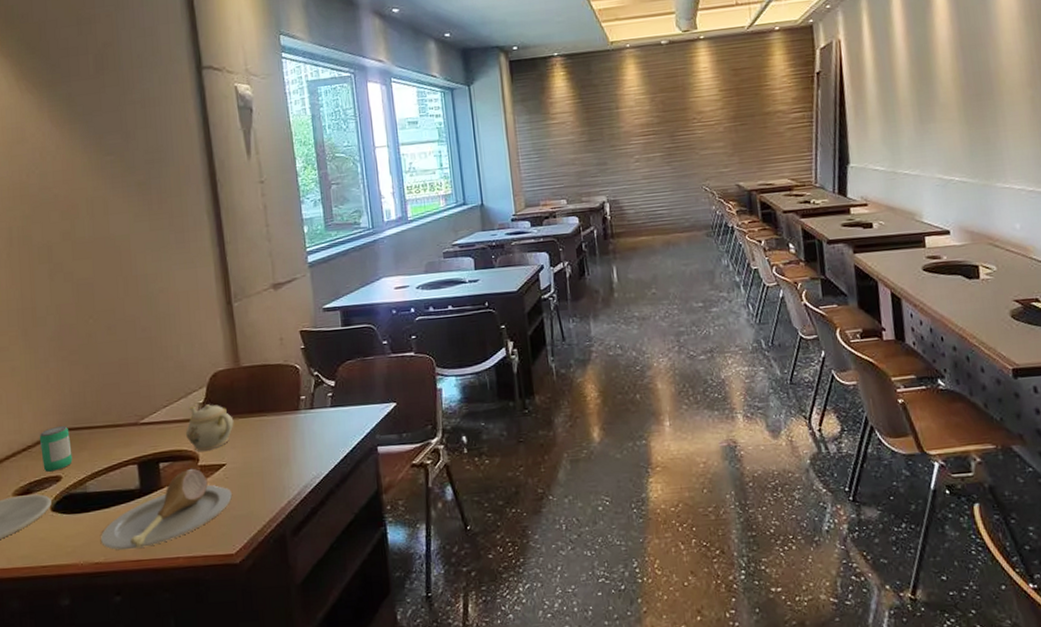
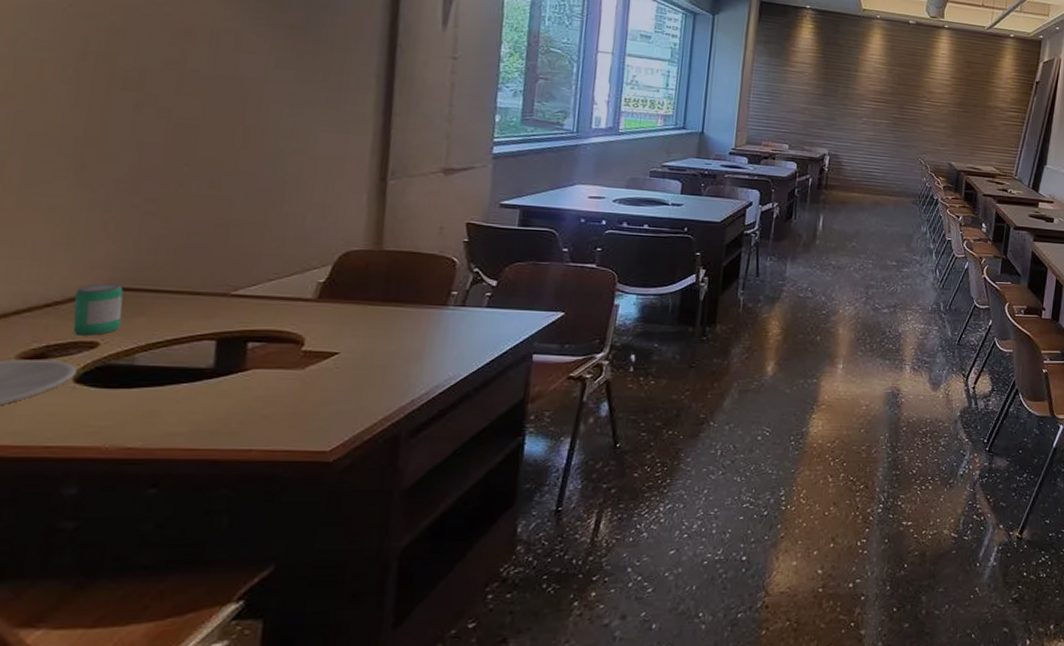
plate: present [101,468,232,550] -> none [142,352,340,436]
teapot: present [185,404,234,451] -> none [291,284,361,335]

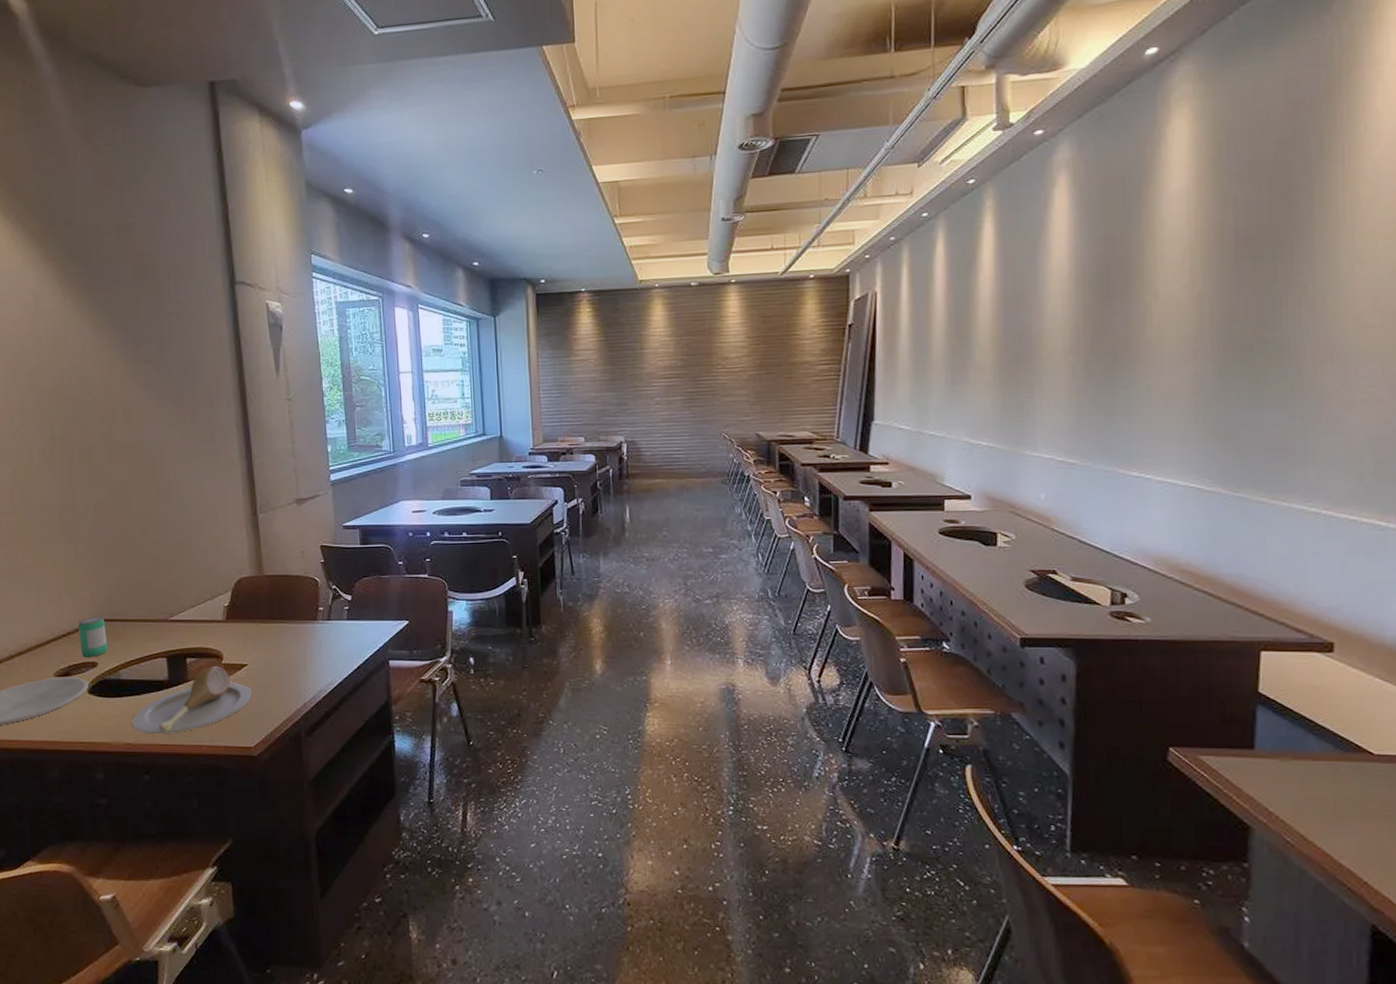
plate: none [142,352,340,436] -> present [132,665,252,735]

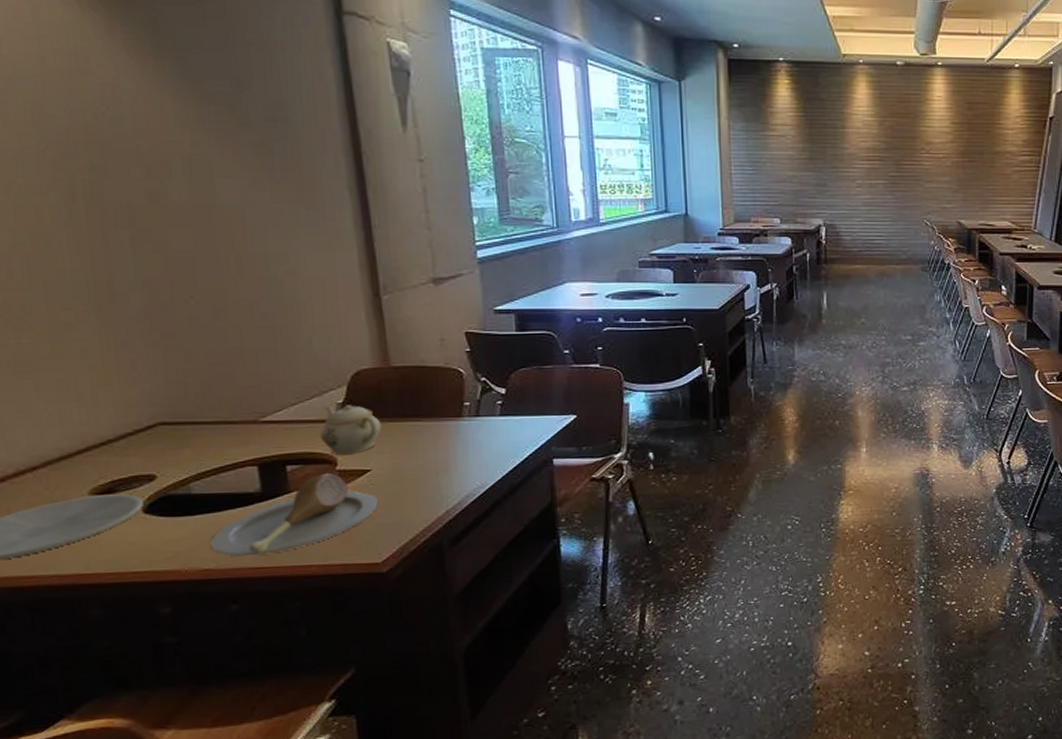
beverage can: present [78,617,108,657] -> none [123,420,171,470]
teapot: none [211,608,256,650] -> present [319,405,382,455]

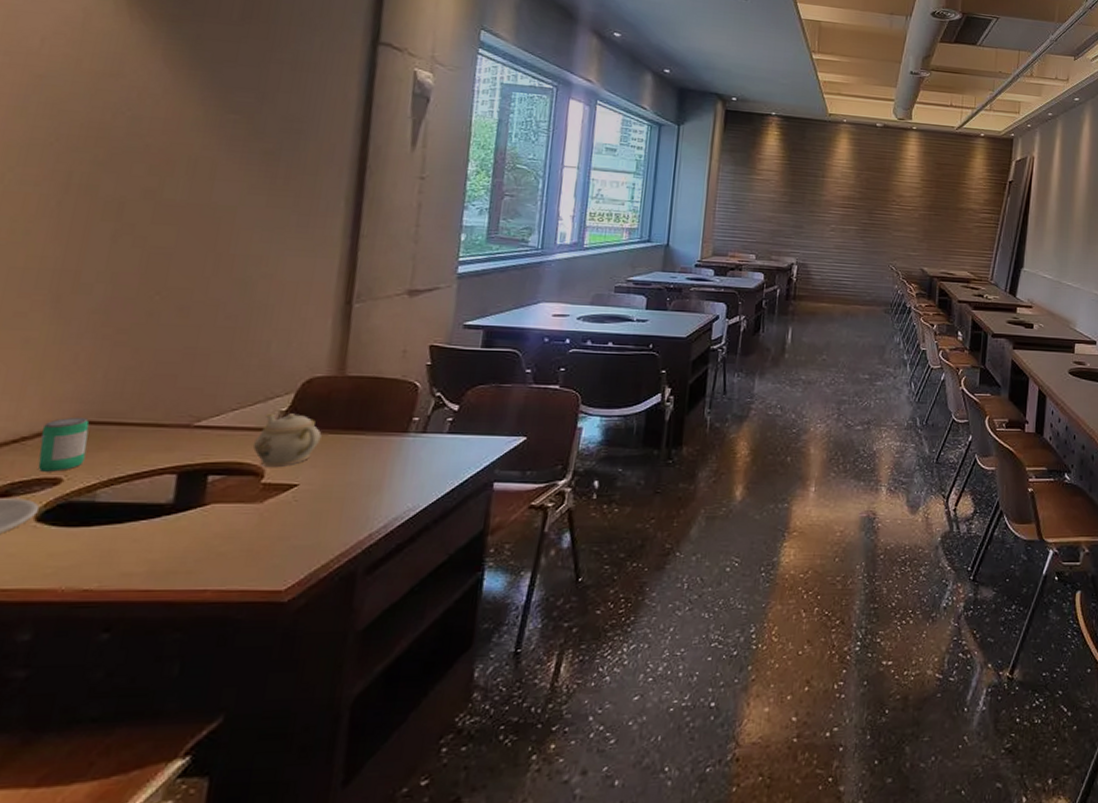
beverage can: none [123,420,171,470] -> present [37,418,90,472]
plate: present [211,472,378,557] -> none [99,485,298,577]

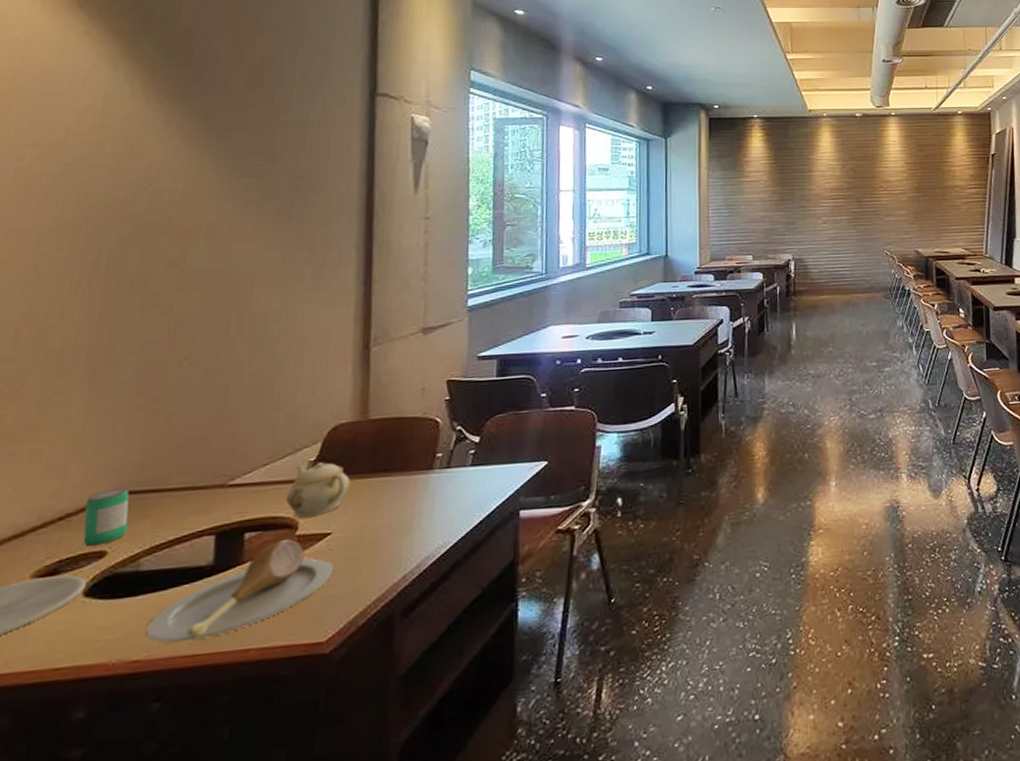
plate: none [99,485,298,577] -> present [146,538,333,643]

